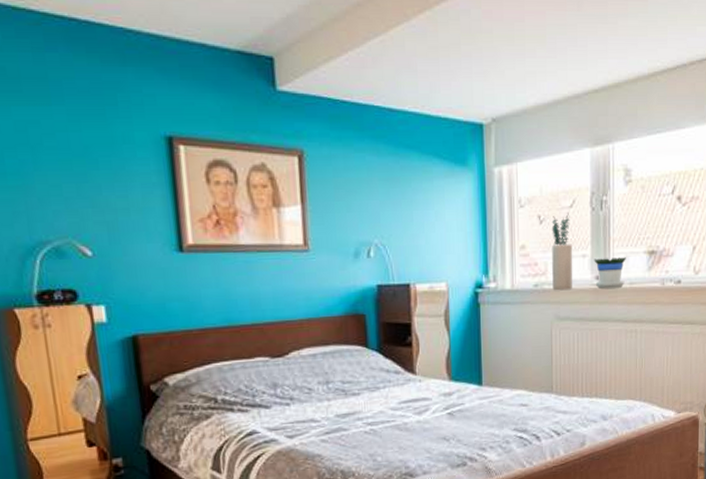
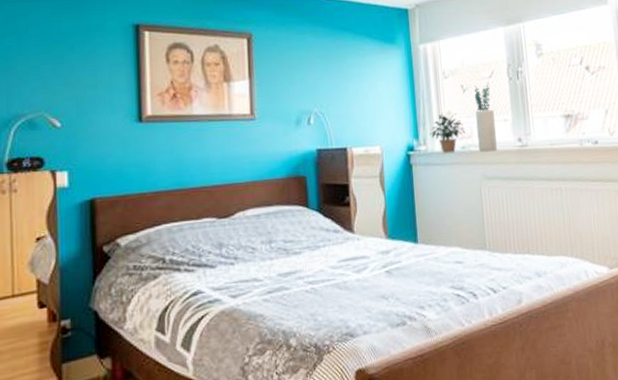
potted plant: none [499,246,539,292] -> present [429,112,465,154]
flowerpot: present [594,257,626,290] -> none [515,121,546,151]

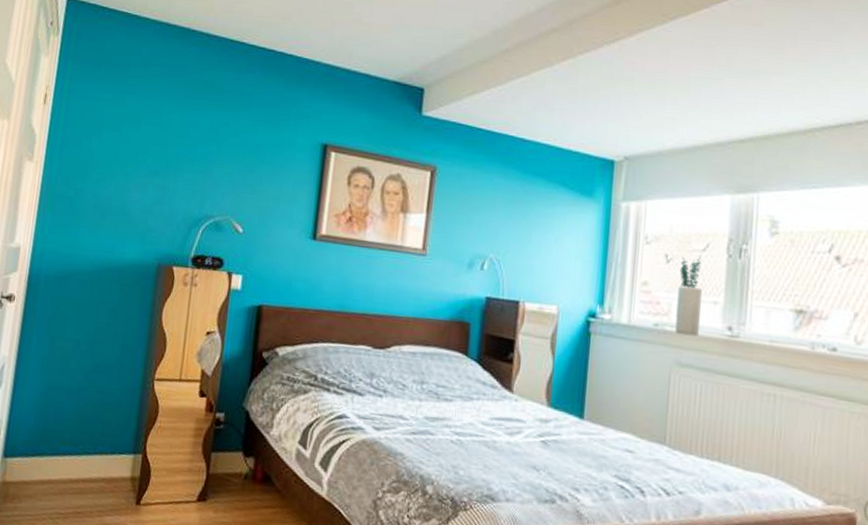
potted plant: present [429,112,465,154] -> none [616,281,661,329]

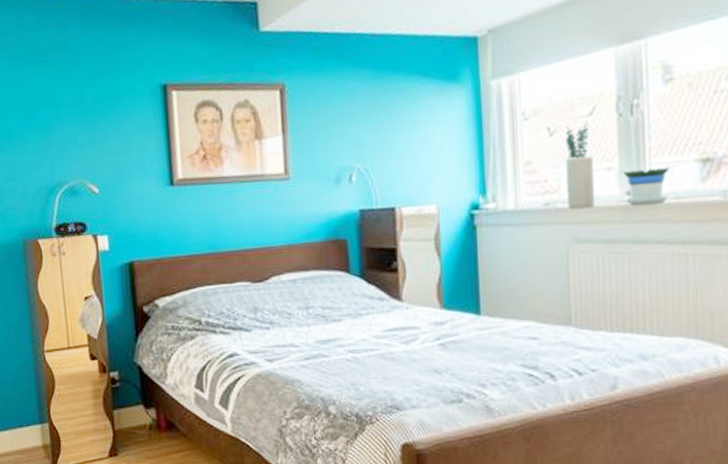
flowerpot: none [727,308,767,345] -> present [623,167,669,207]

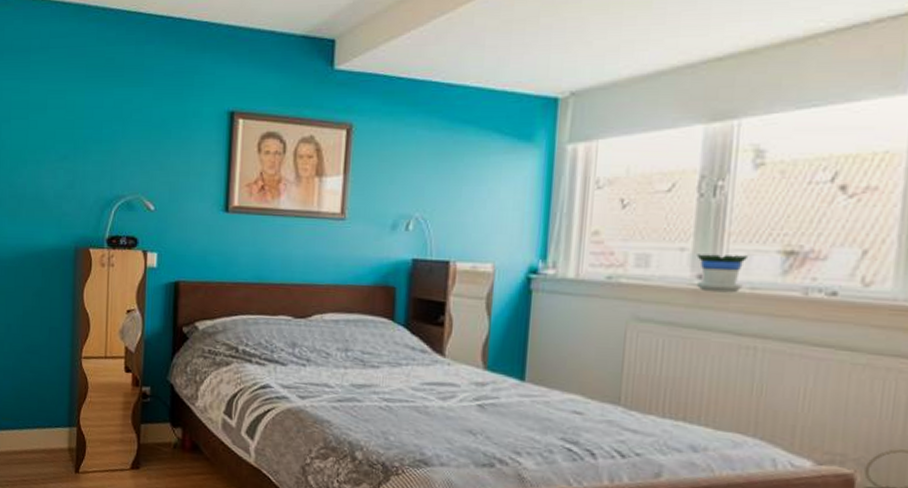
vase: present [565,122,596,210] -> none [632,198,667,288]

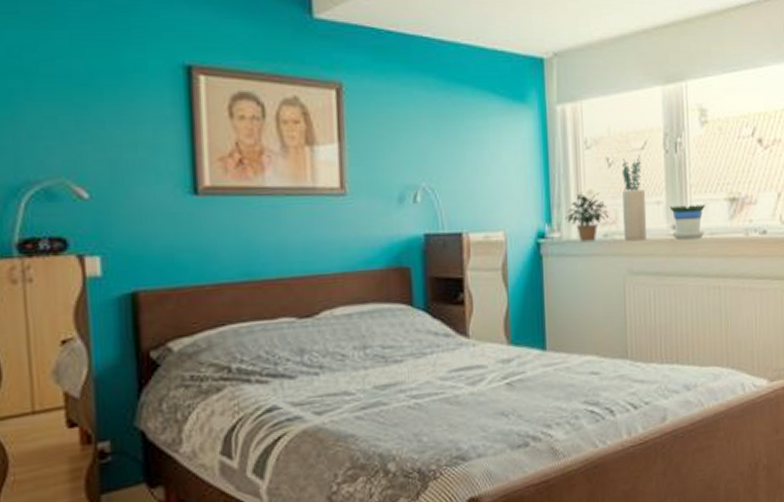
potted plant: none [562,231,615,283] -> present [564,191,608,243]
vase: none [632,198,667,288] -> present [621,155,647,242]

